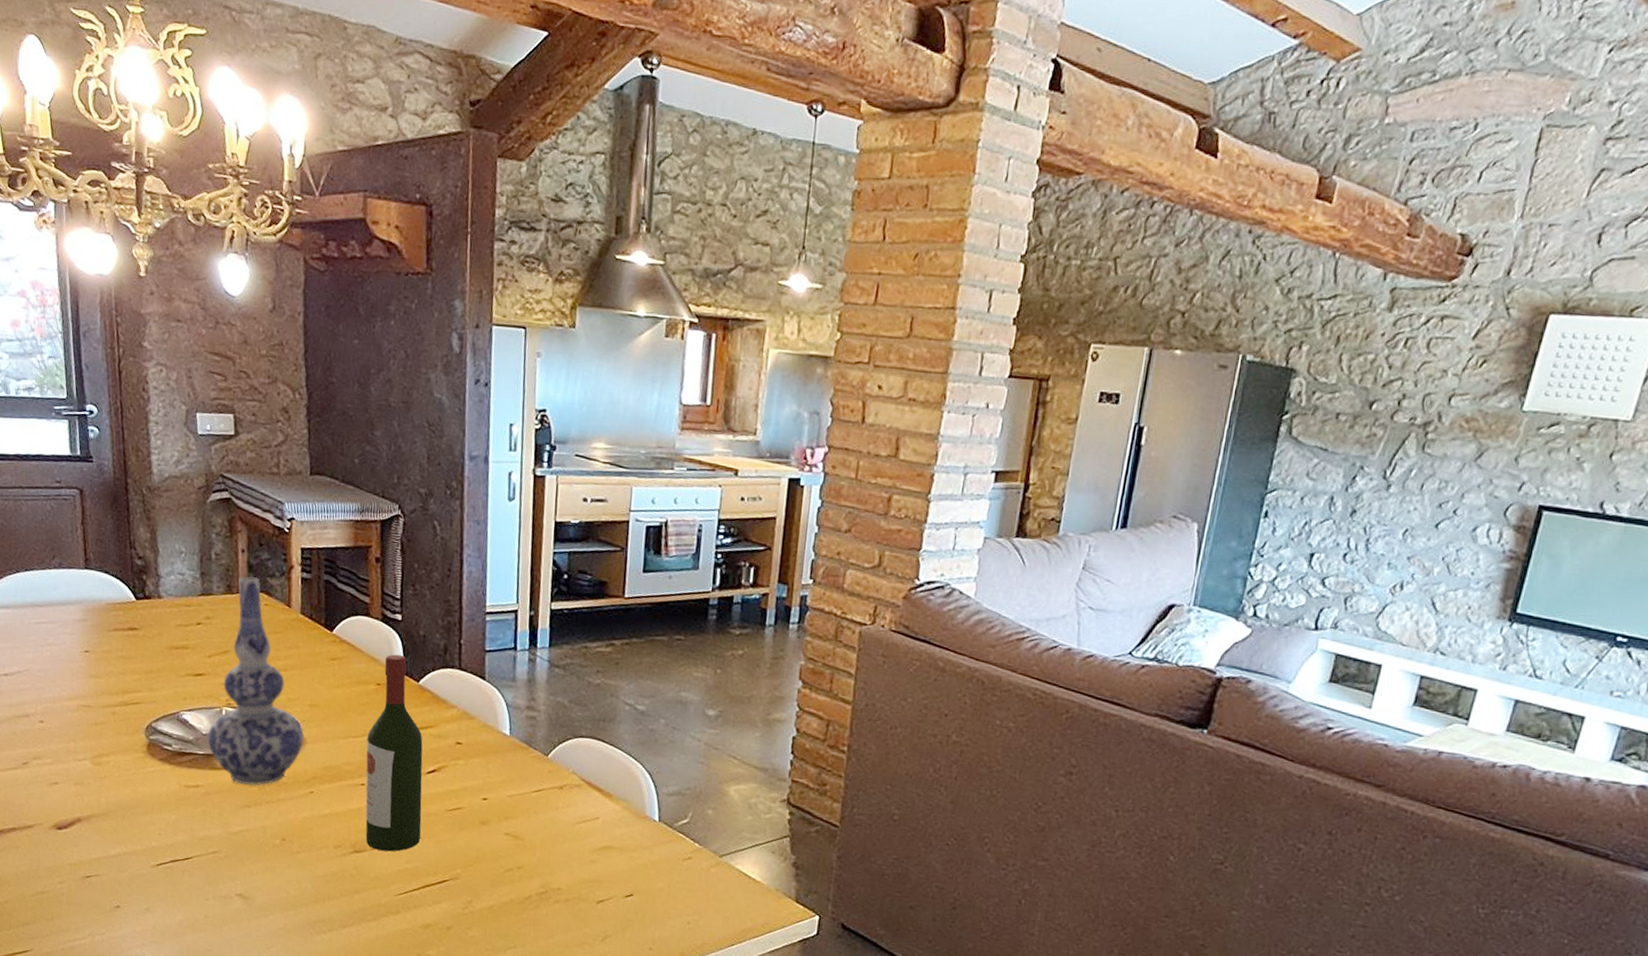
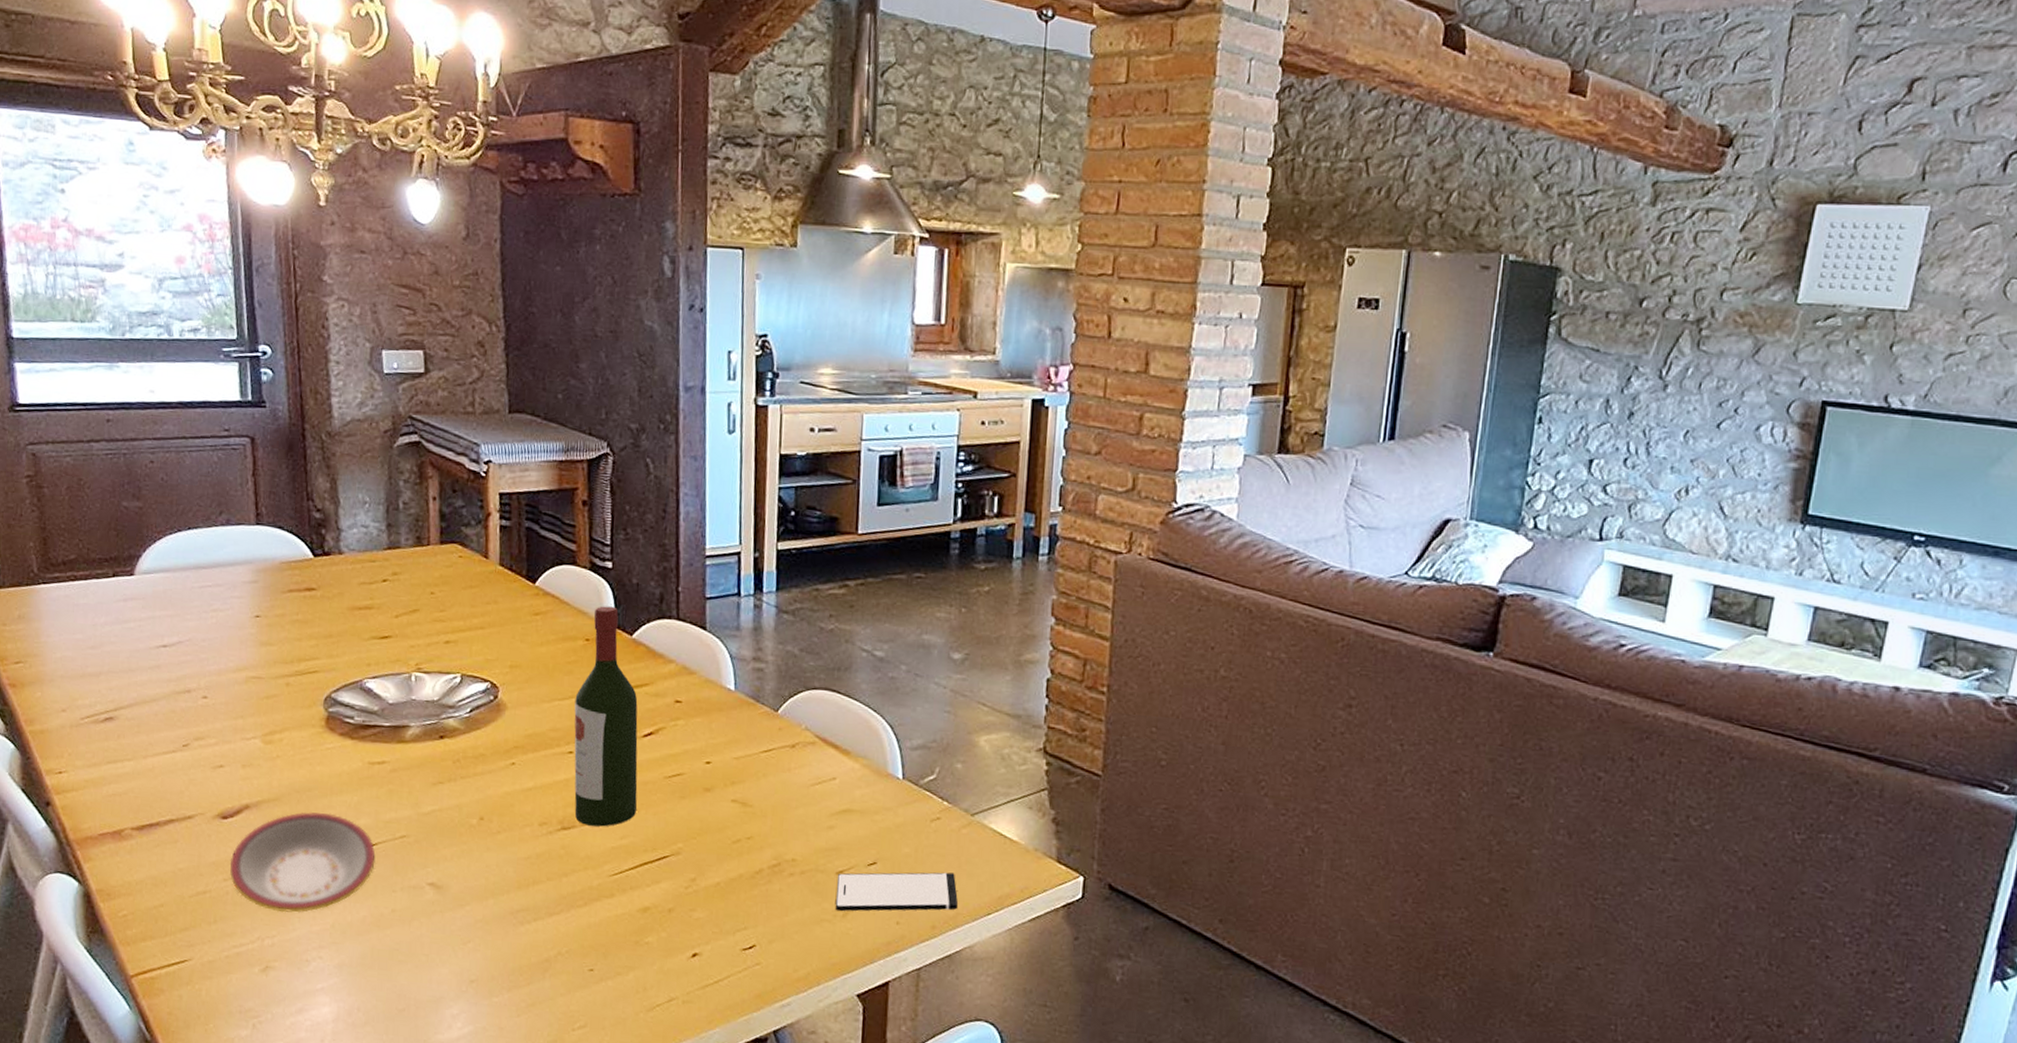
plate: none [64,827,191,915] -> present [230,812,376,913]
vase: present [207,576,305,786] -> none [394,525,505,760]
smartphone: none [595,902,705,940] -> present [835,872,958,912]

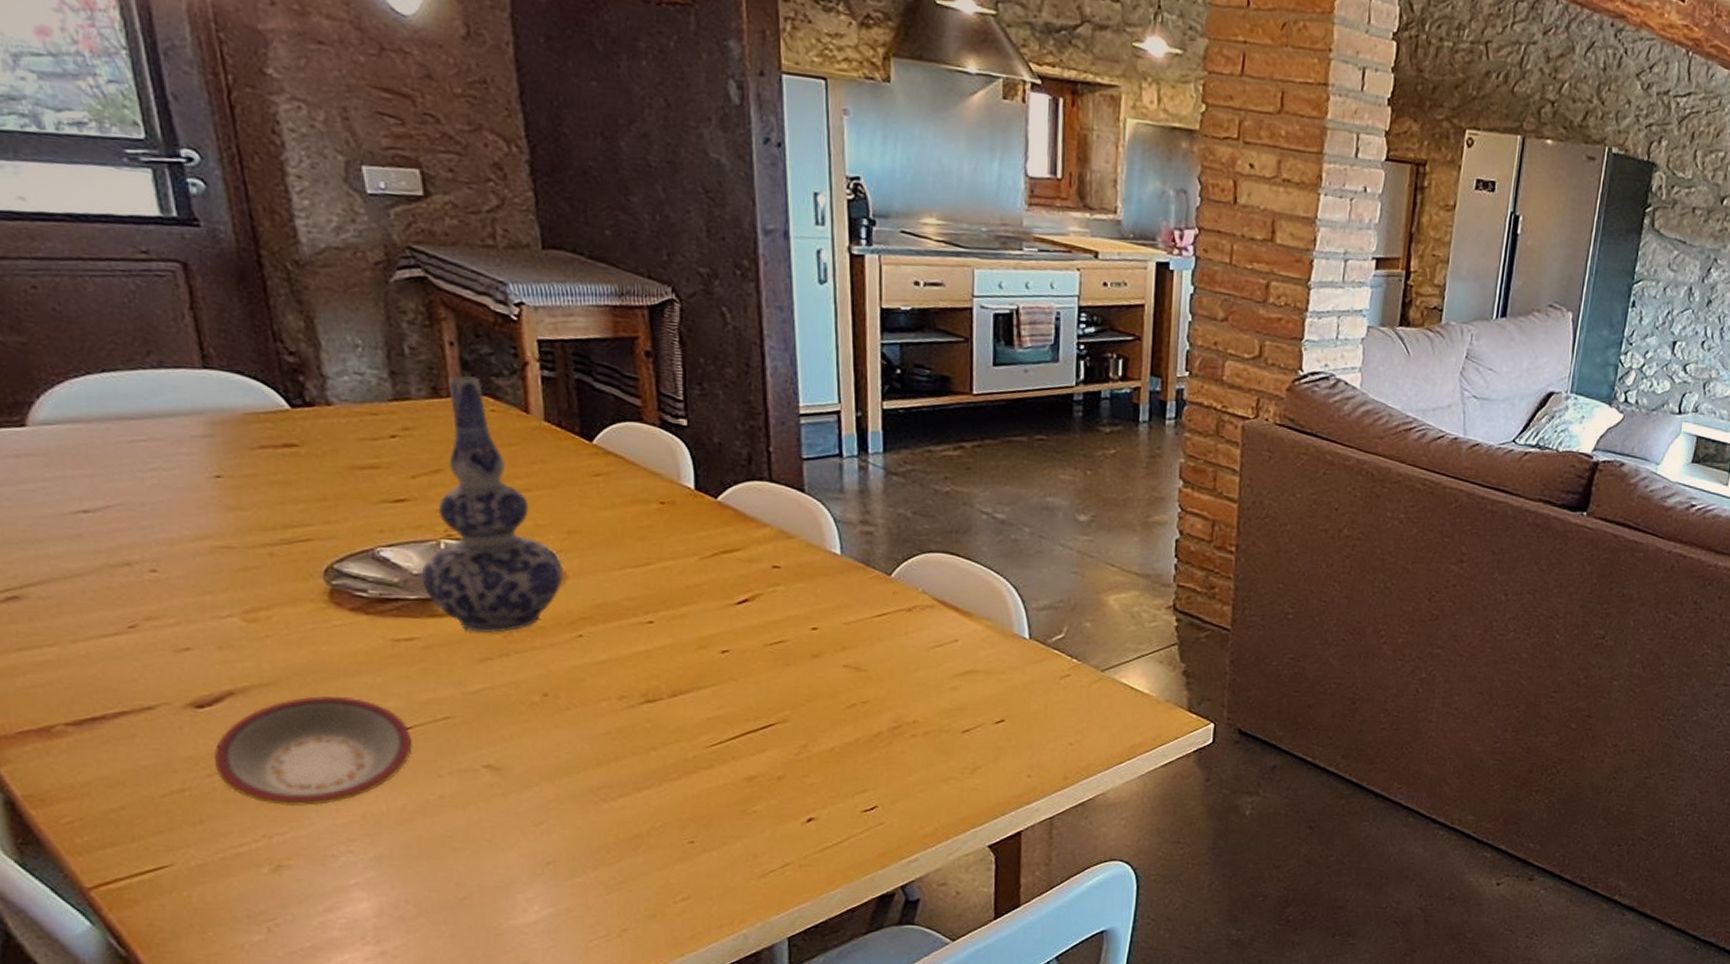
vase: none [394,525,505,760] -> present [421,375,564,634]
wine bottle: present [574,606,638,827] -> none [652,466,735,698]
smartphone: present [835,872,958,912] -> none [962,726,1090,769]

